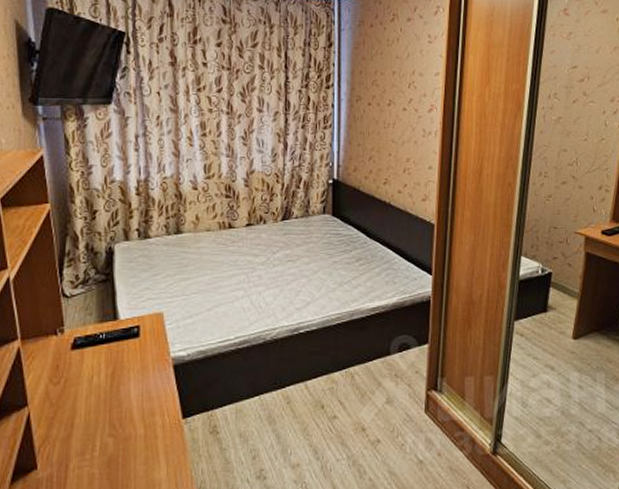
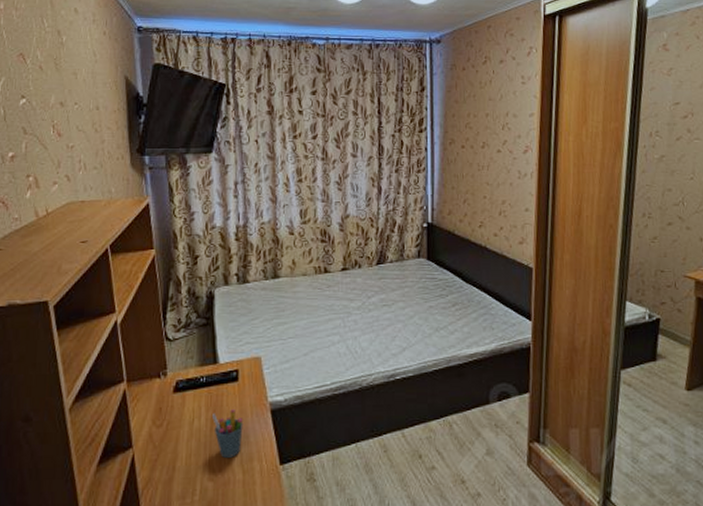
pen holder: none [113,365,145,413] -> present [212,409,244,458]

